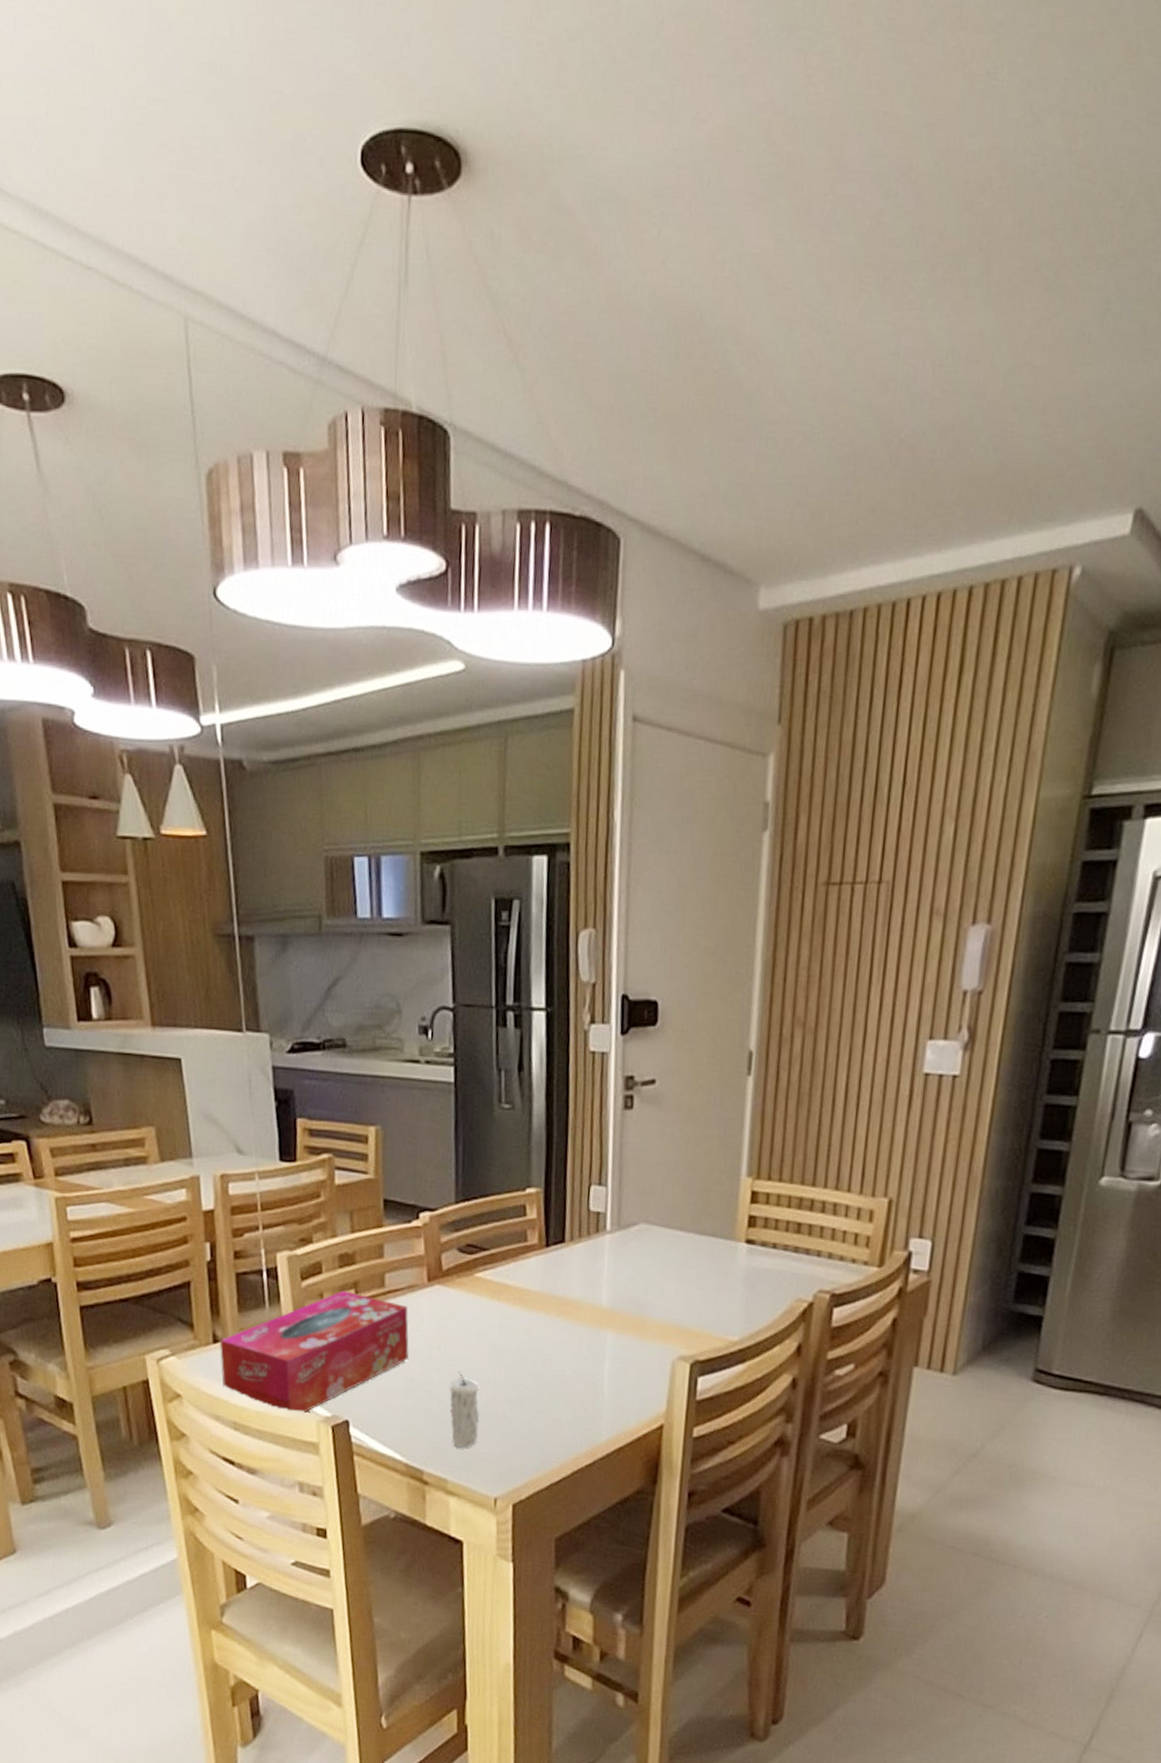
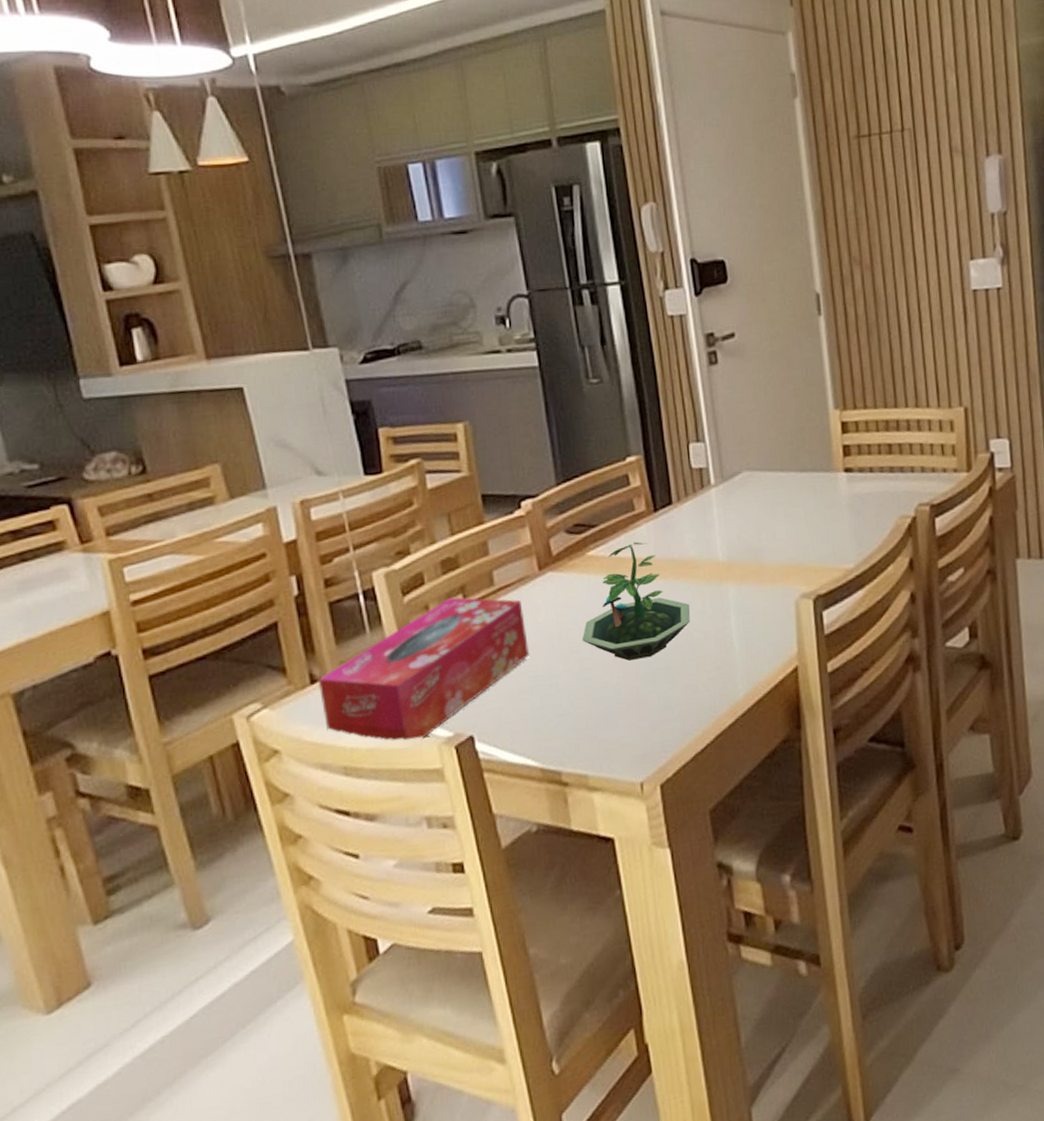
candle: present [449,1373,480,1448] -> none [577,658,614,739]
terrarium: none [459,1272,567,1385] -> present [582,541,691,661]

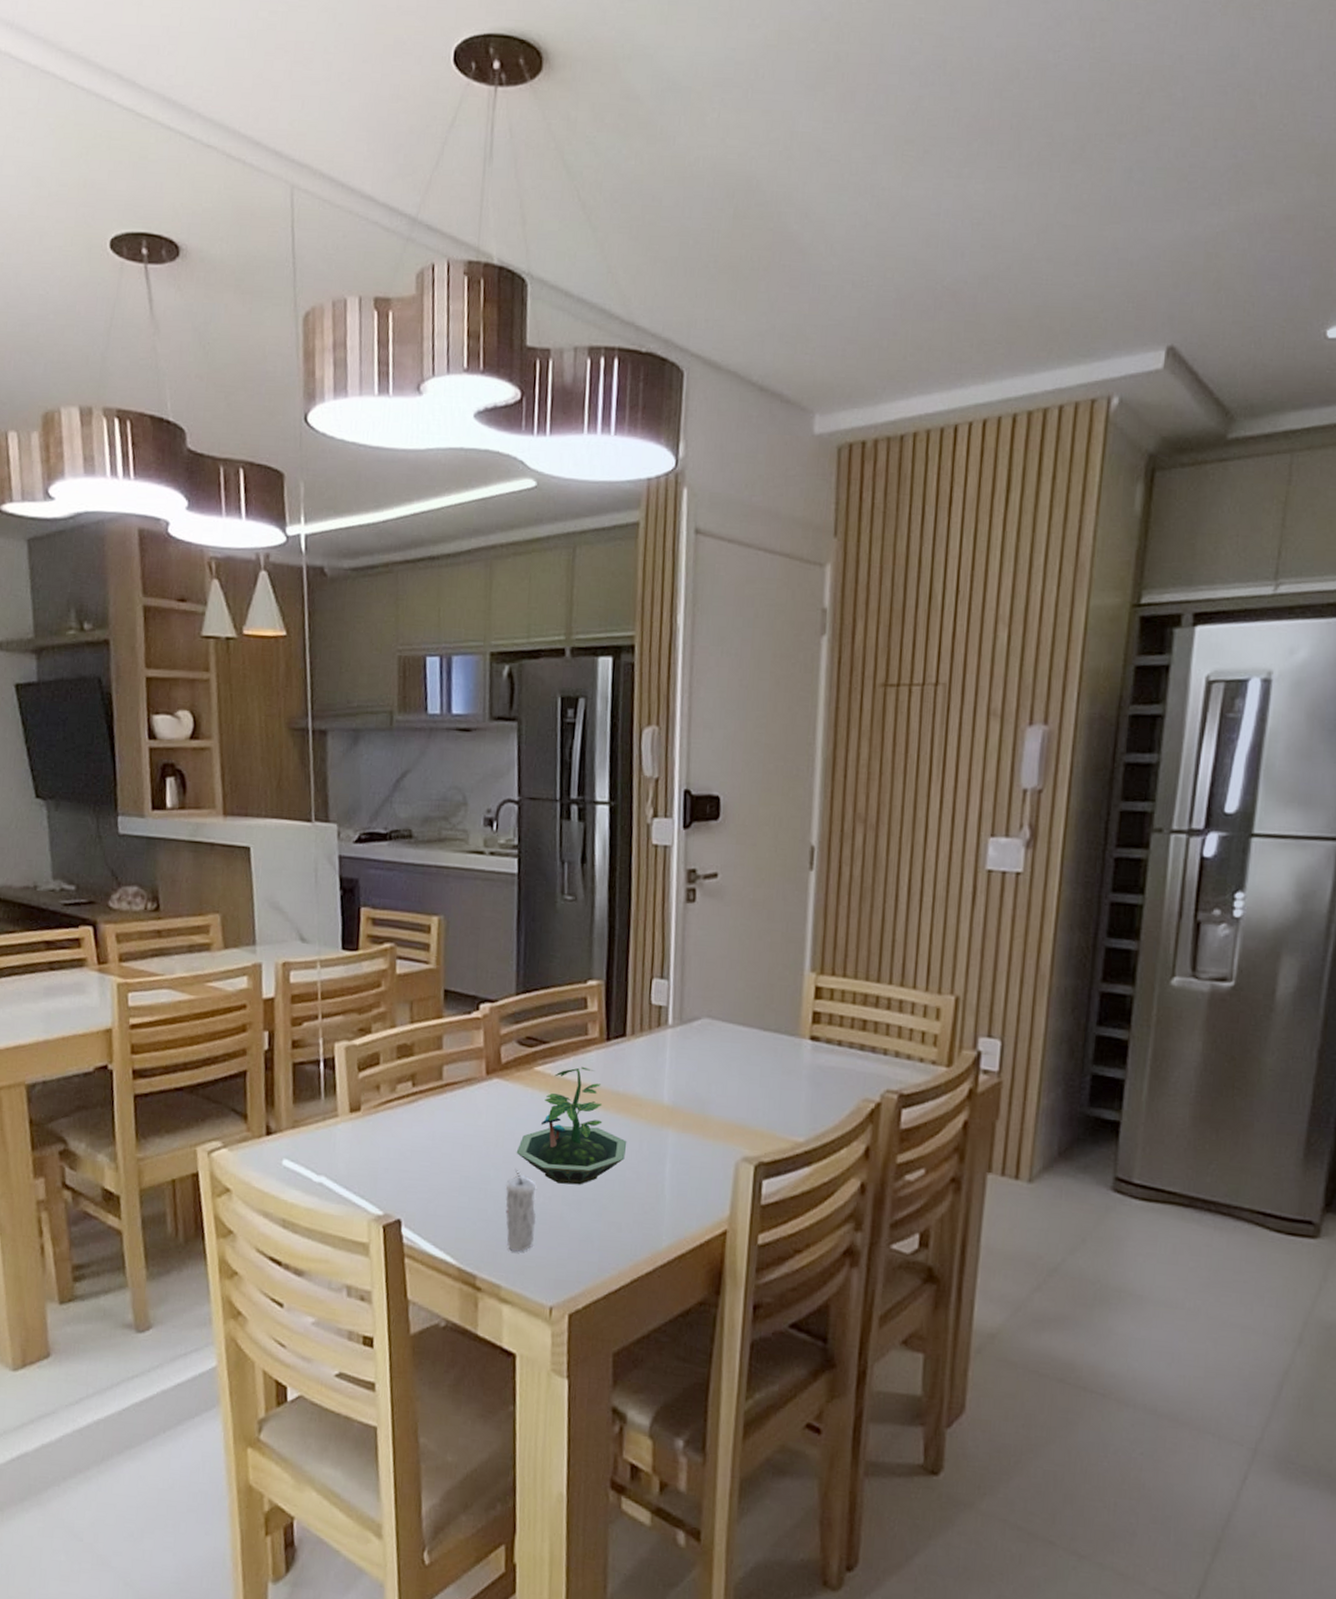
tissue box: present [317,597,529,741] -> none [272,1082,465,1212]
candle: none [577,658,614,739] -> present [505,1171,537,1252]

